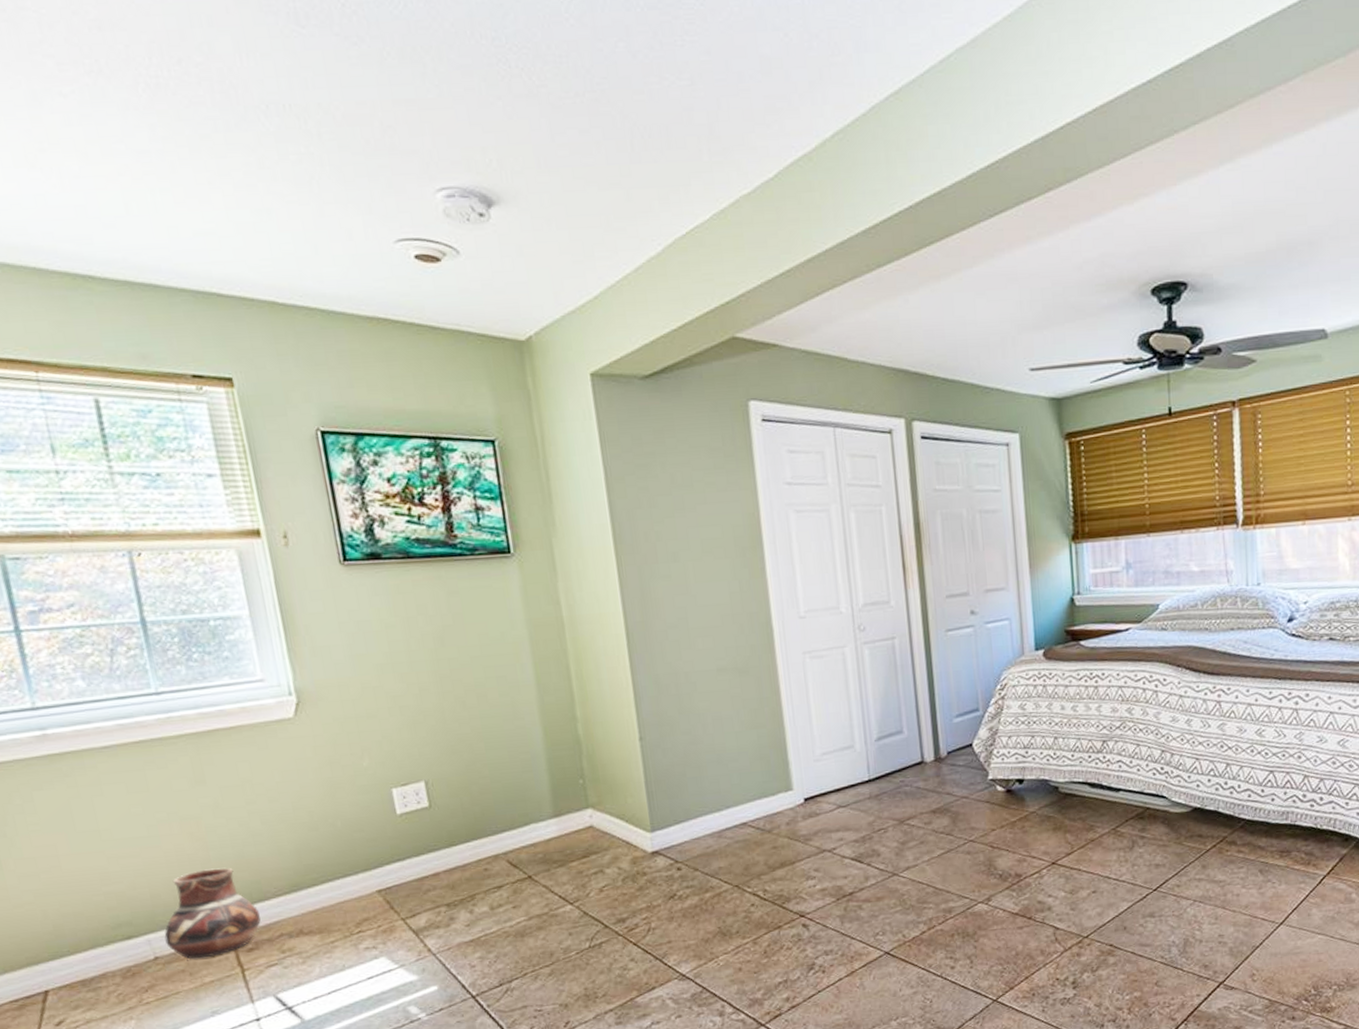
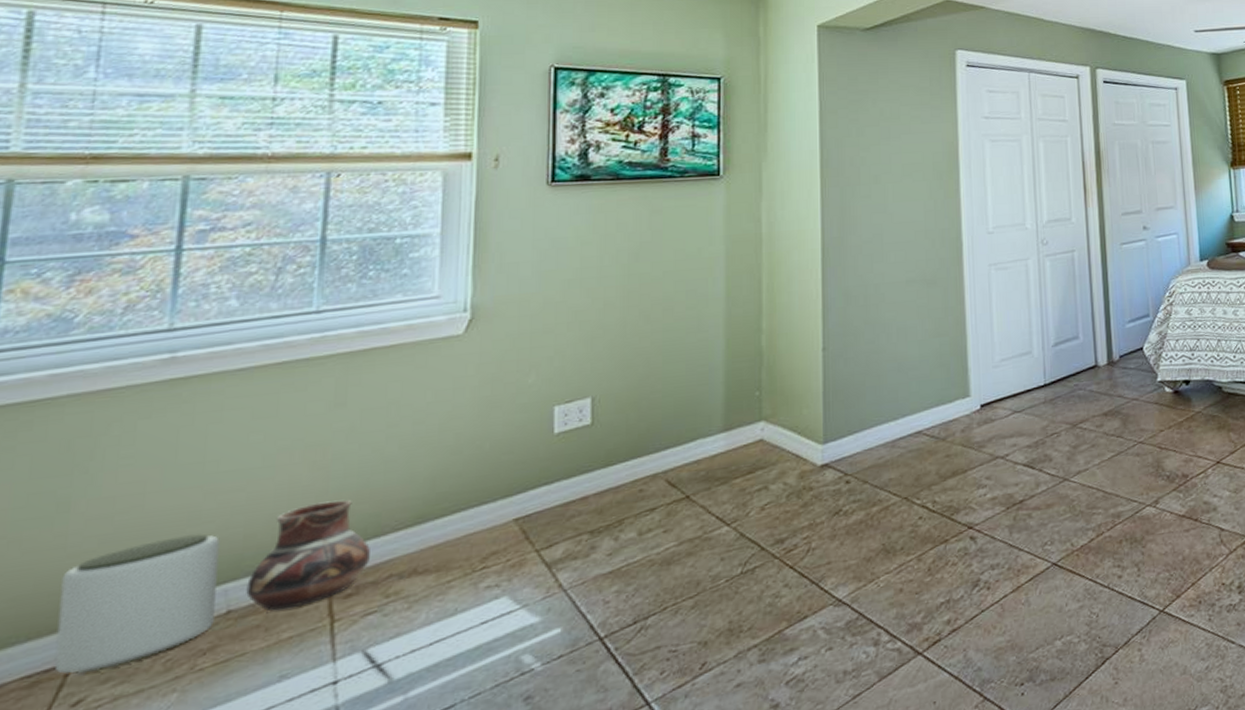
plant pot: none [15,892,147,1001] -> present [54,534,221,674]

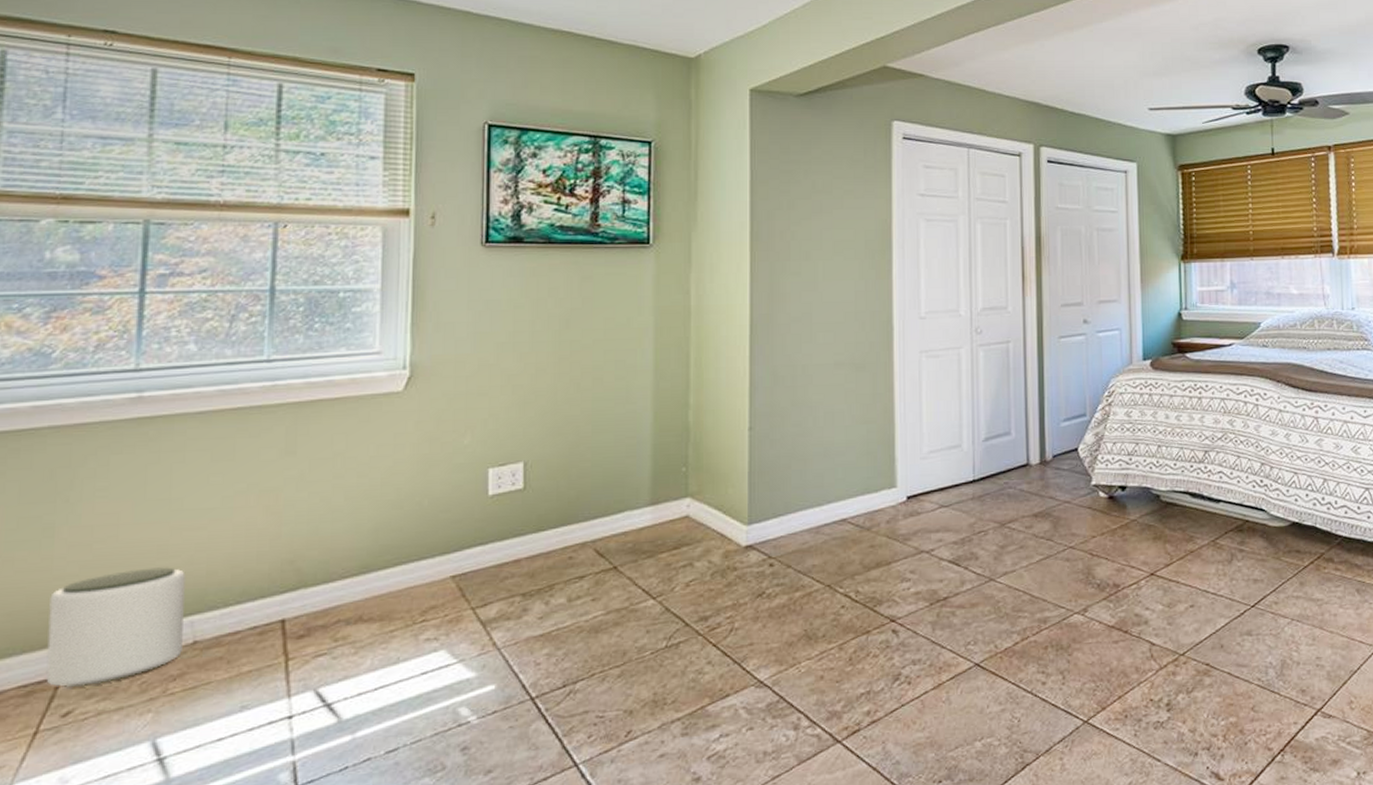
ceramic pot: present [246,500,370,611] -> none [210,545,320,645]

